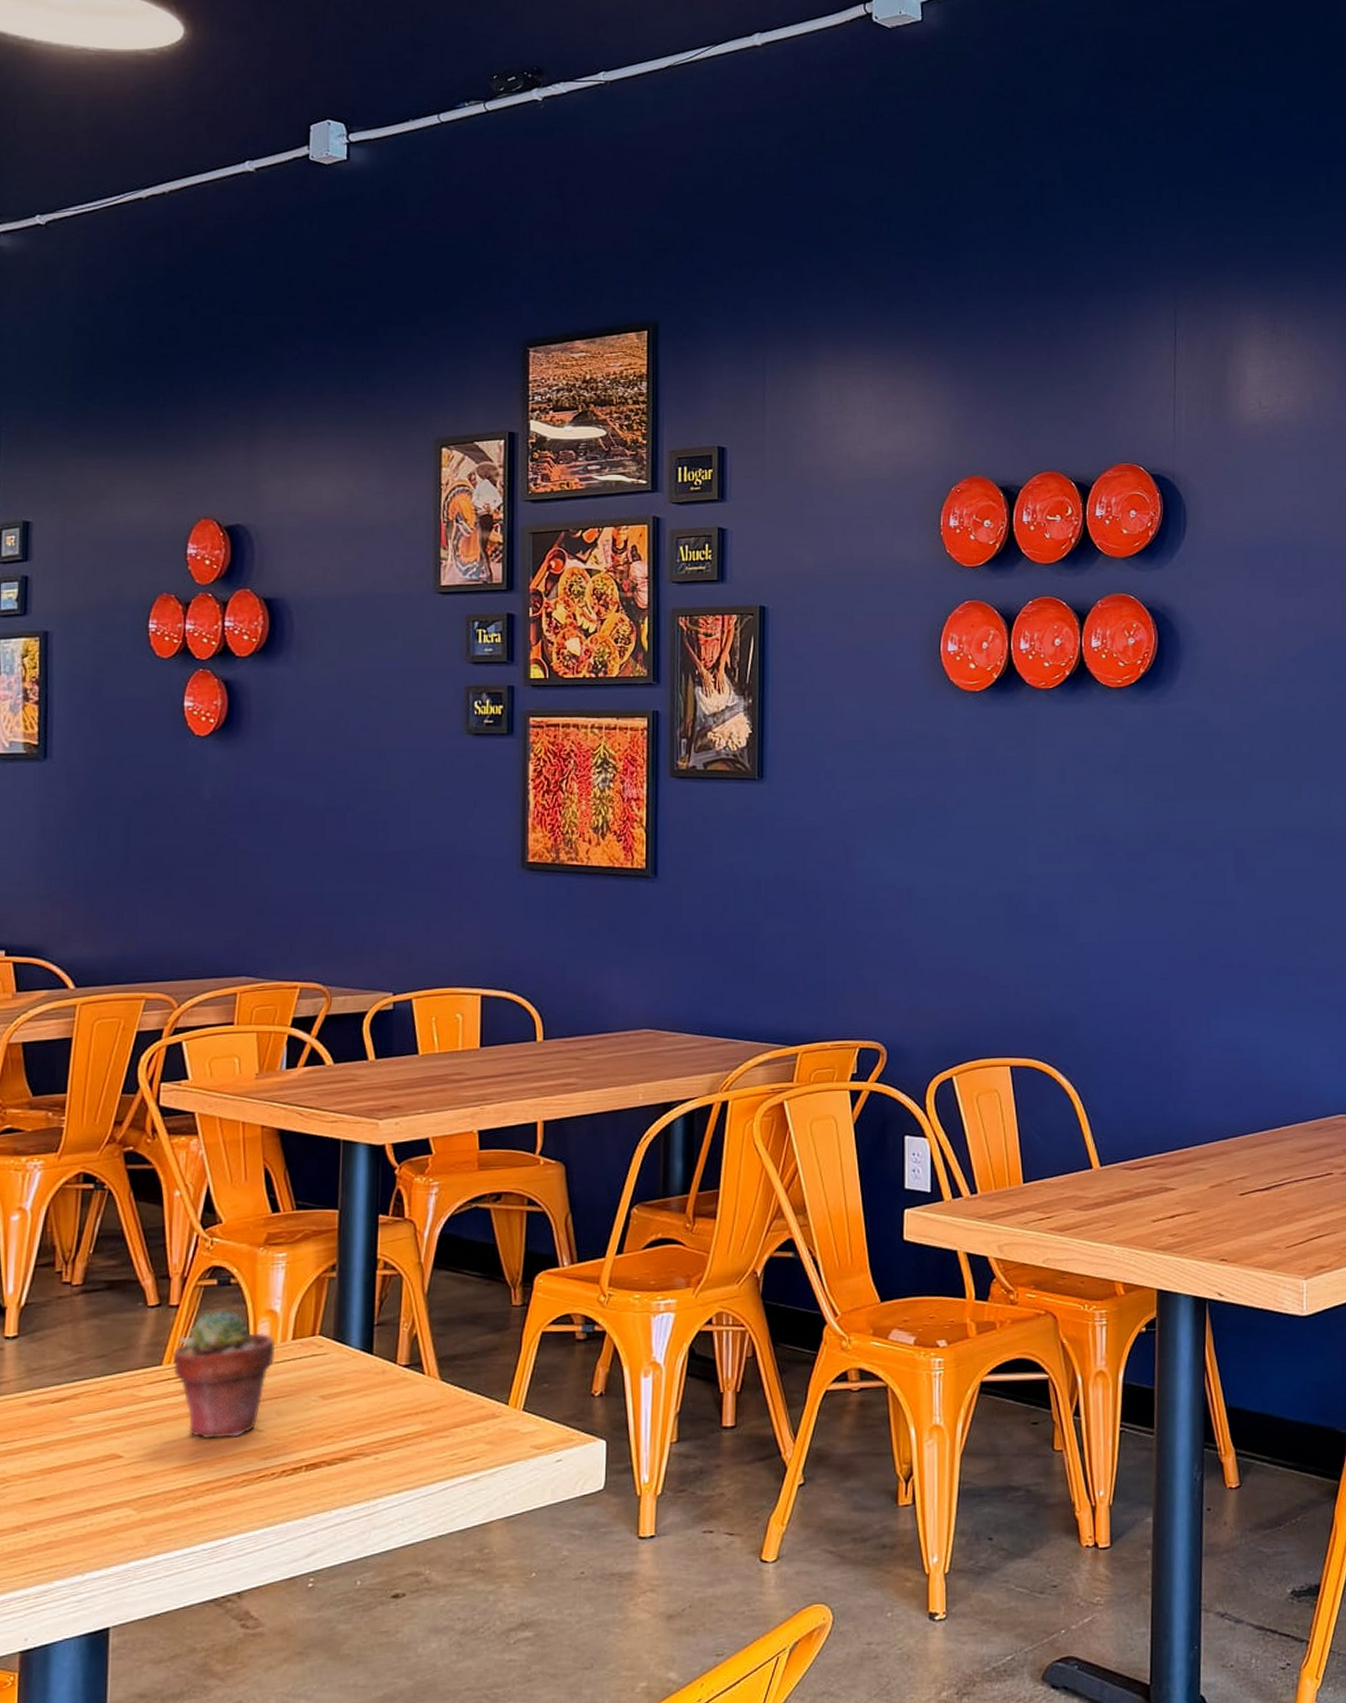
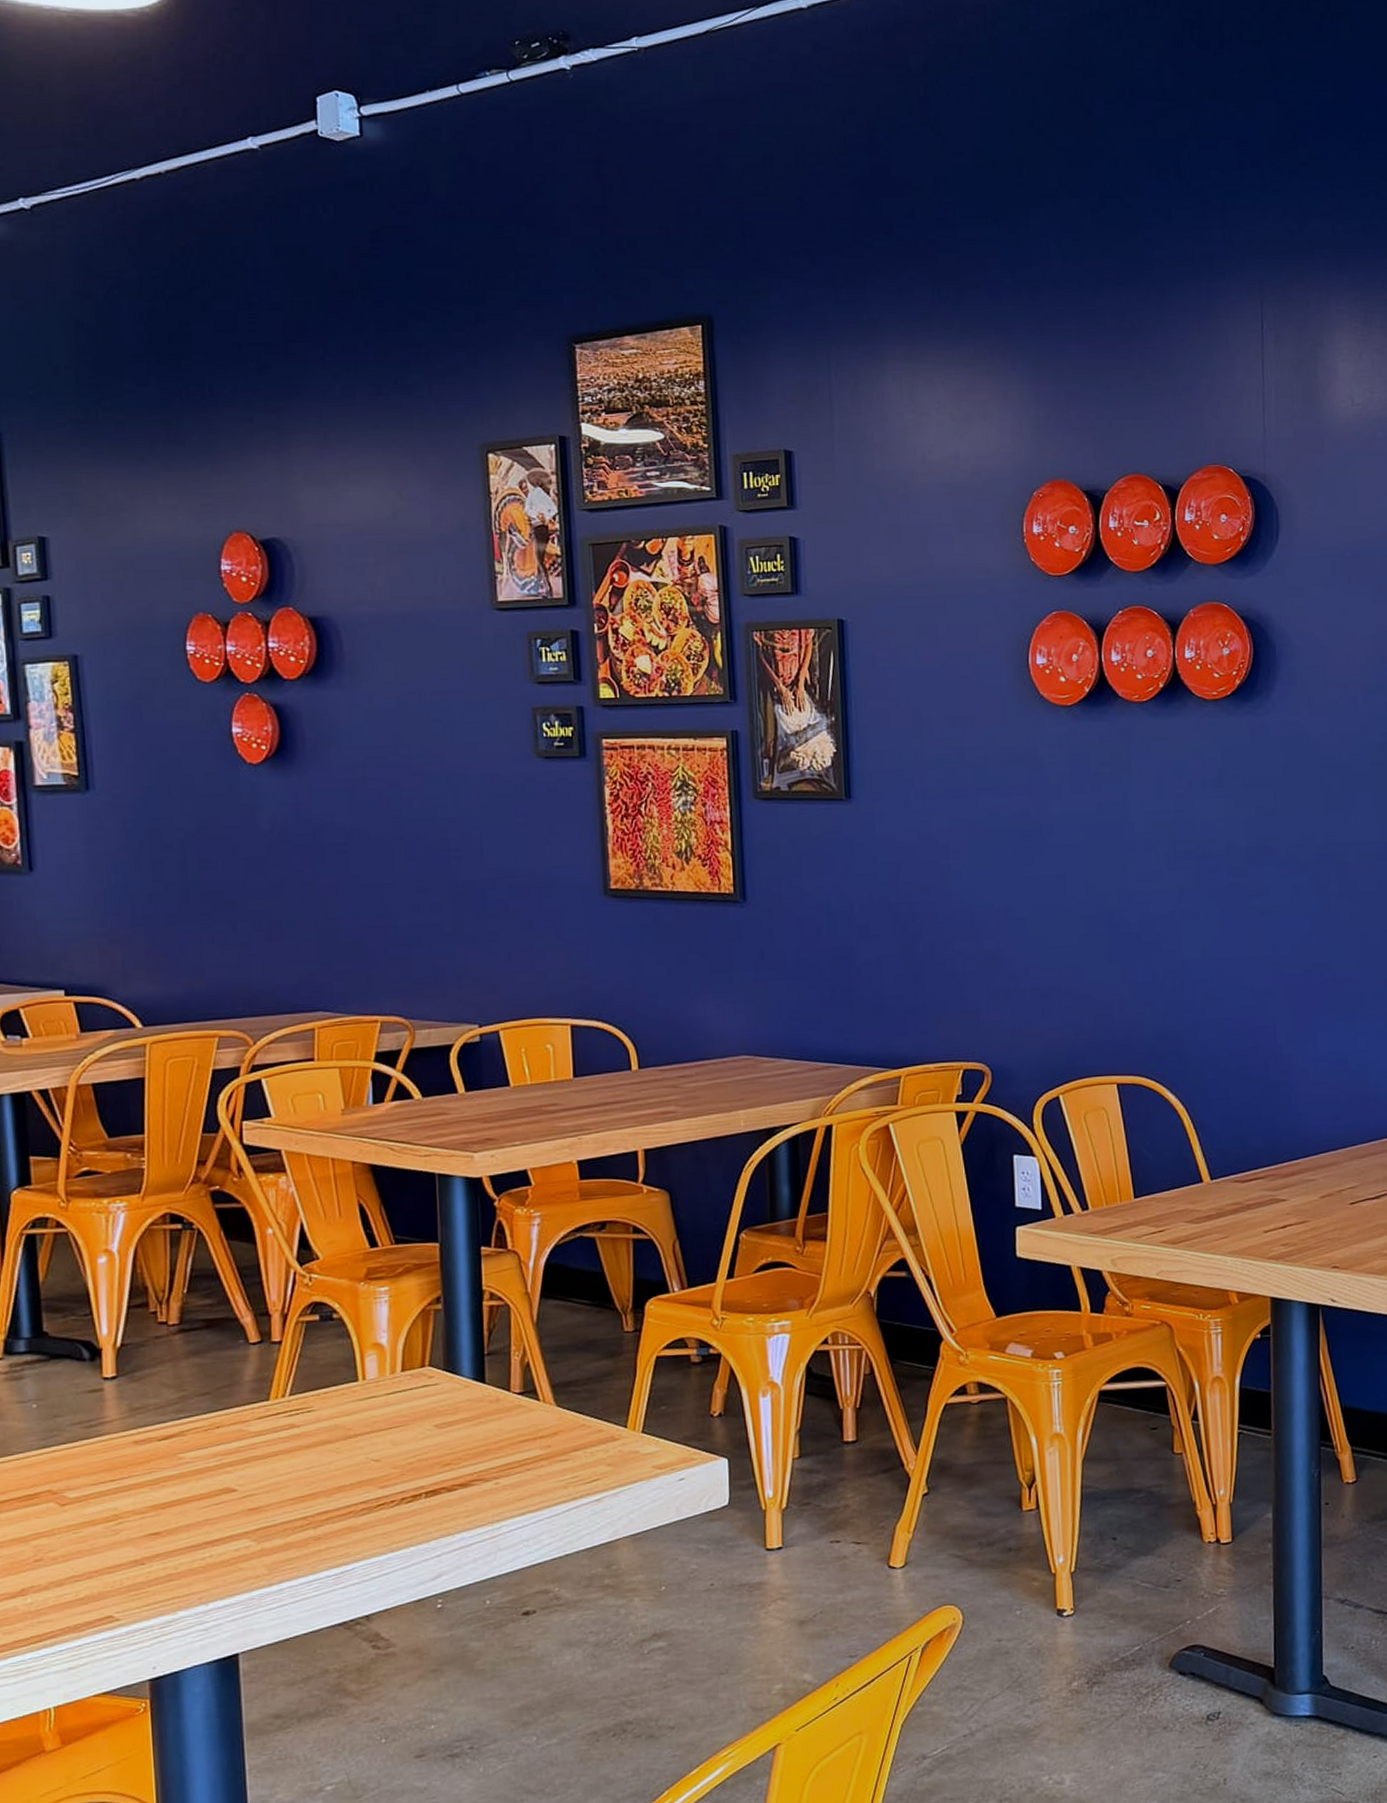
potted succulent: present [172,1308,276,1439] -> none [279,1343,385,1471]

